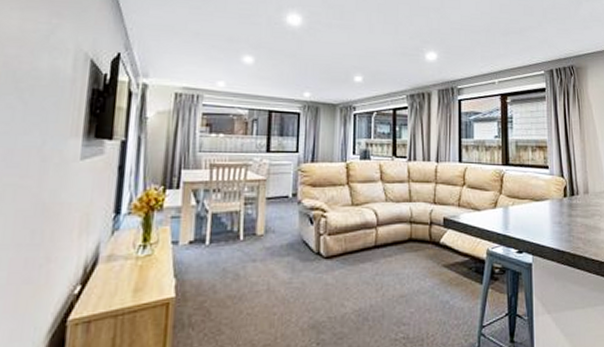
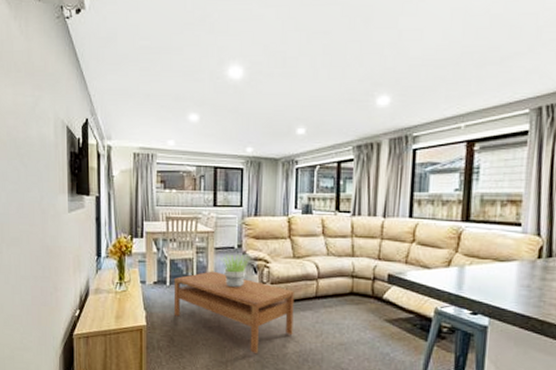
coffee table: none [214,224,353,318] -> present [174,271,294,353]
potted plant: none [271,204,306,242] -> present [219,254,251,288]

